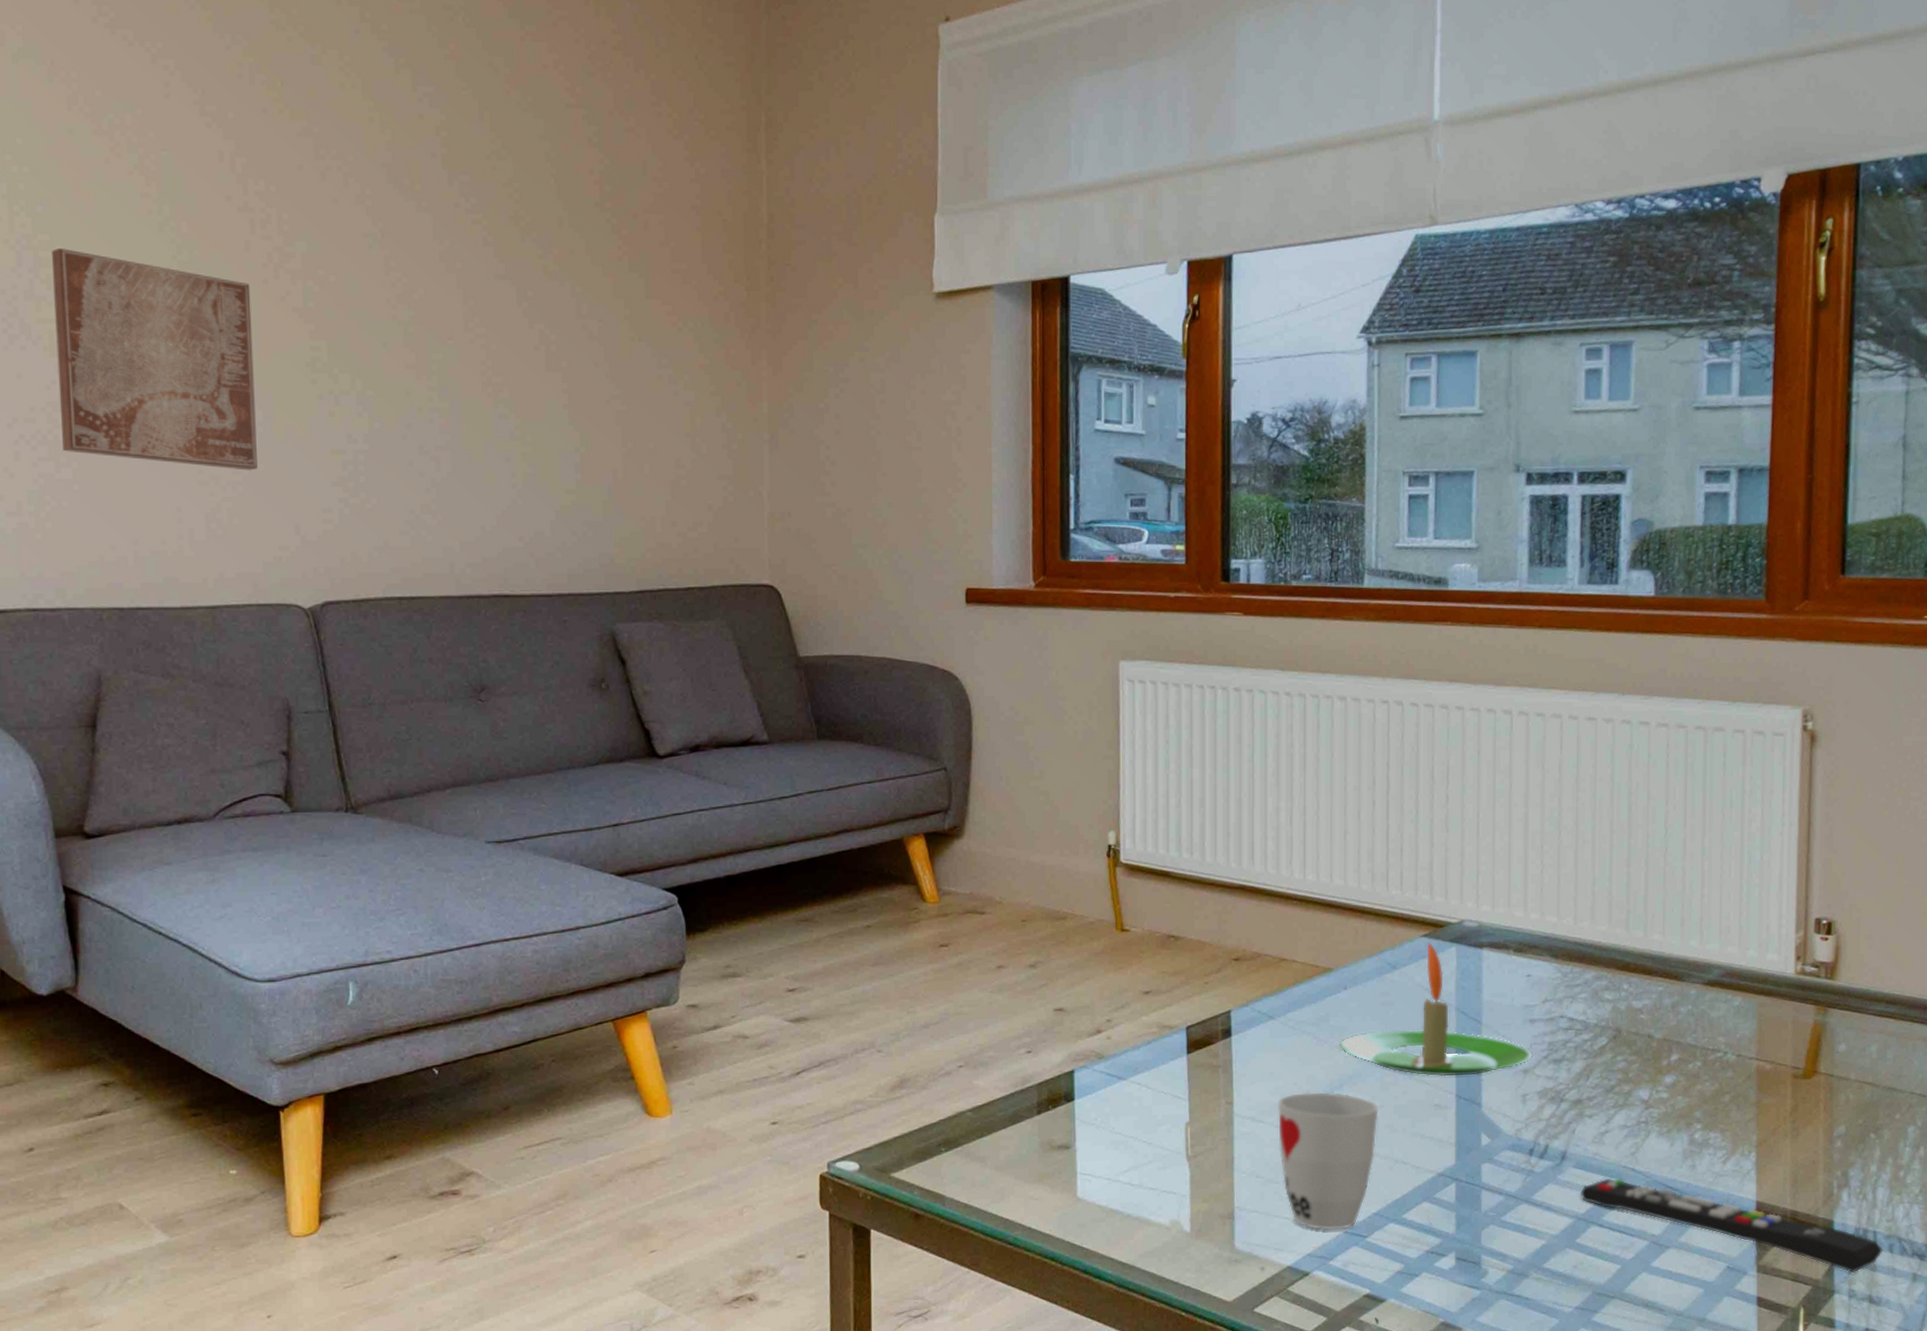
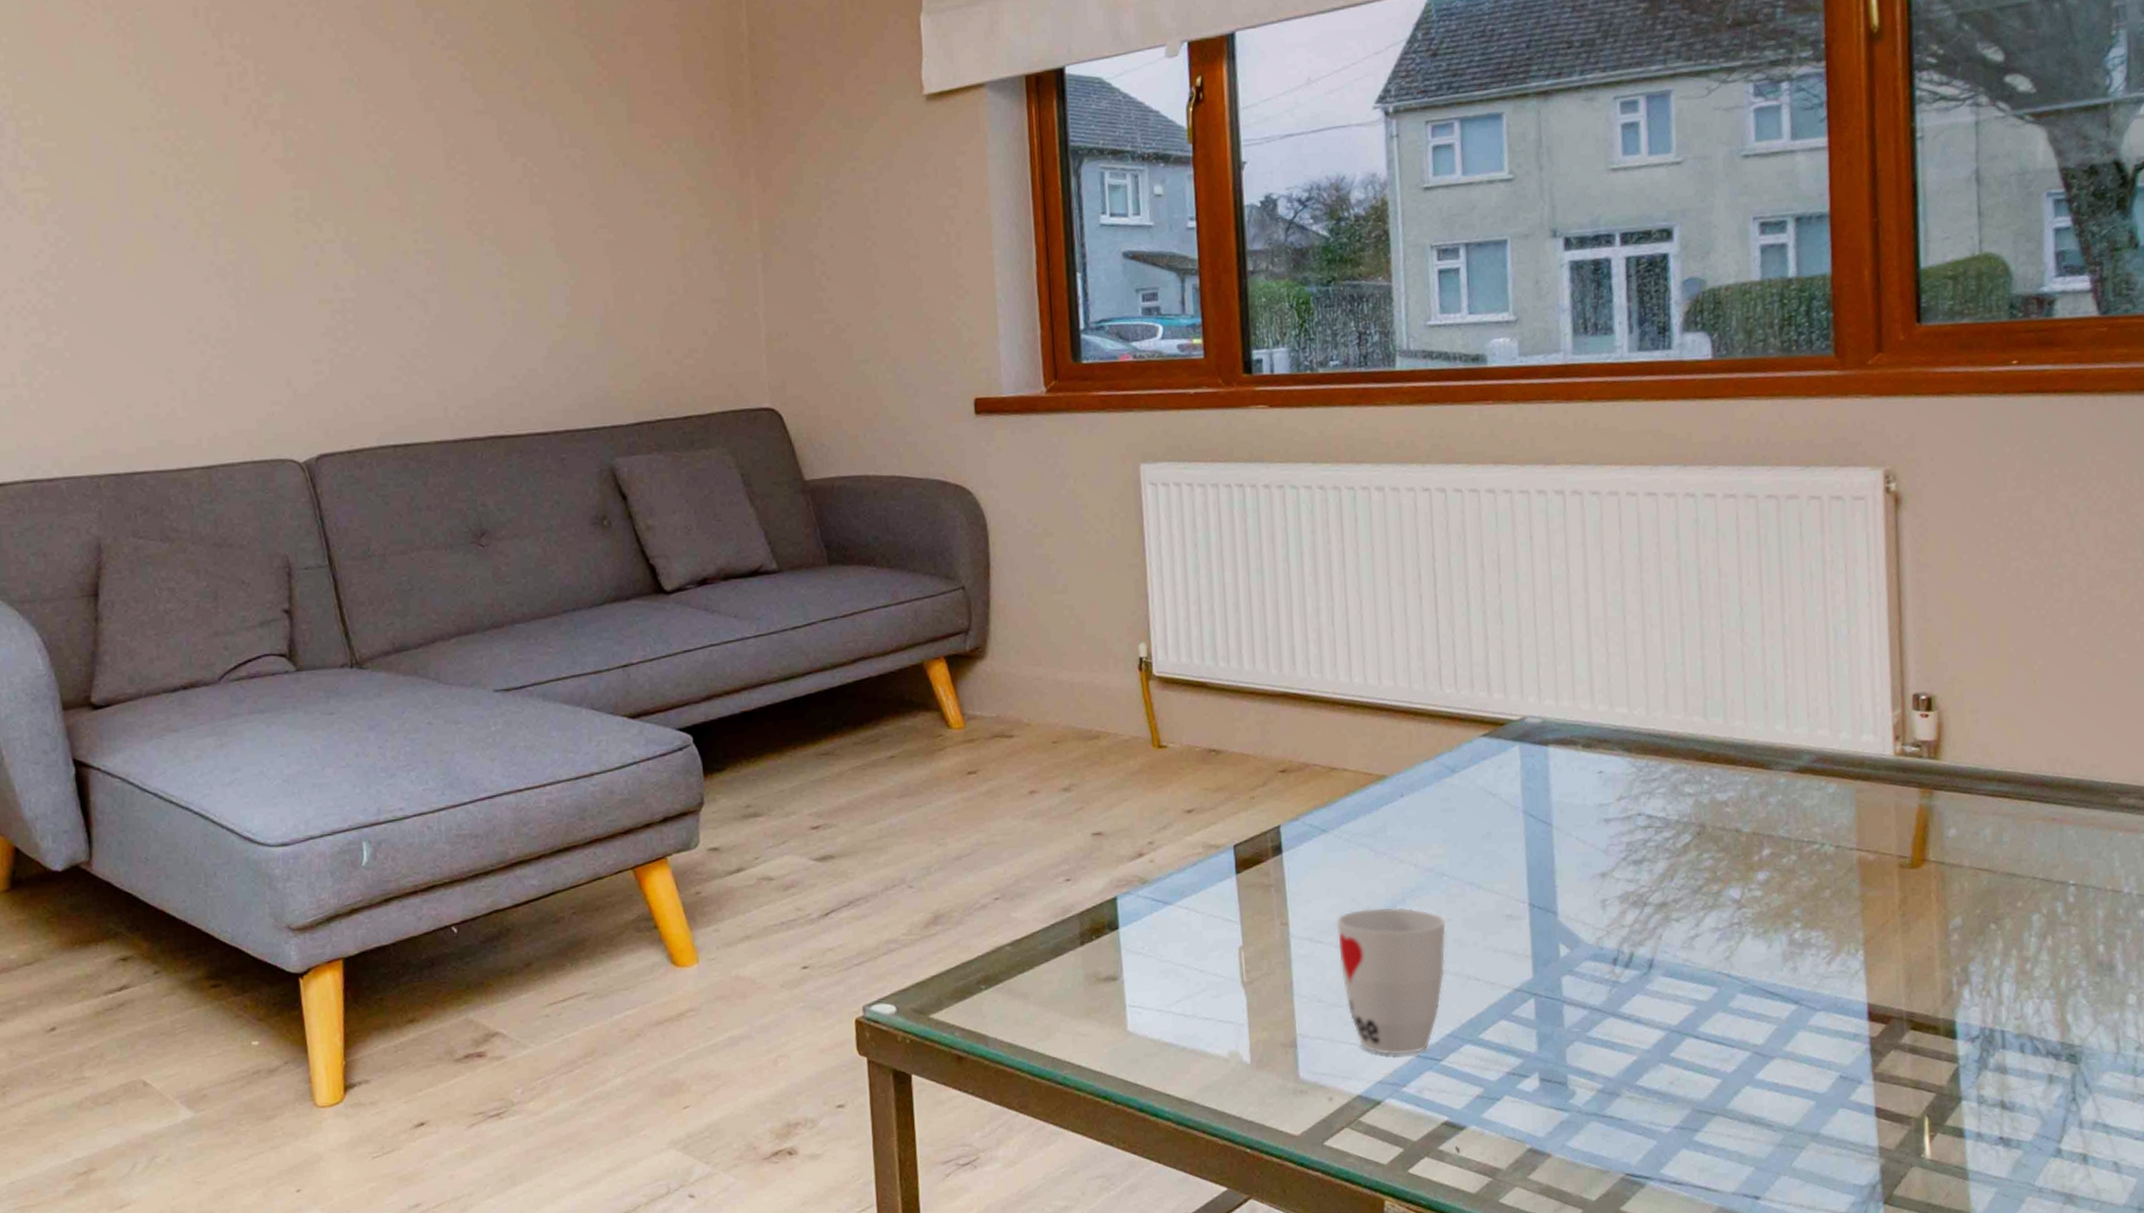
wall art: present [52,248,257,471] -> none [34,116,246,327]
candle: present [1339,942,1533,1077] -> none [1399,742,1610,885]
remote control: present [1580,1178,1884,1274] -> none [1671,985,2014,1078]

